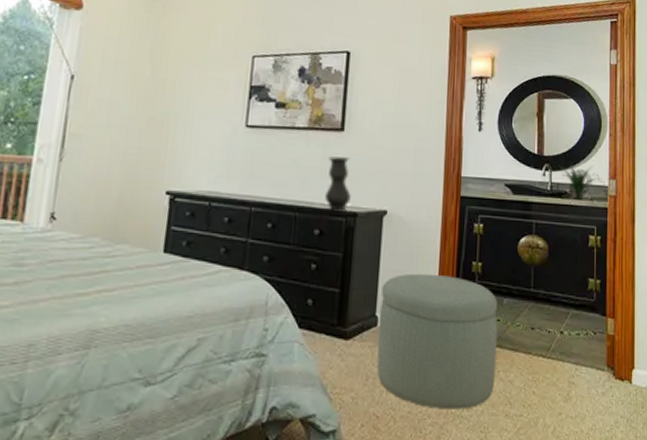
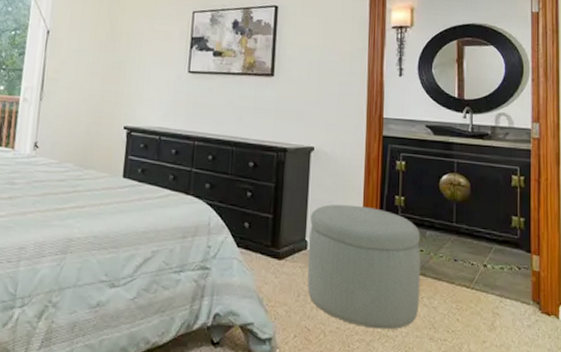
vase: present [325,156,351,211] -> none [258,98,281,146]
plant: present [558,163,605,202] -> none [479,106,528,144]

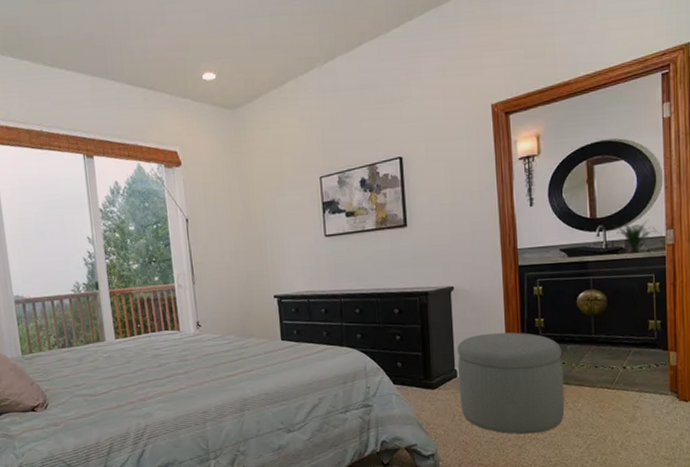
plant: none [479,106,528,144] -> present [612,219,662,254]

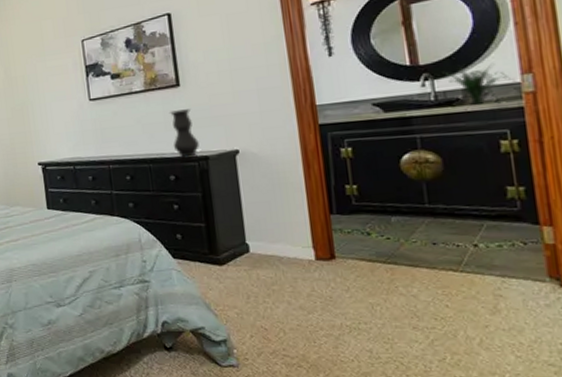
vase: none [396,248,421,292] -> present [169,109,199,157]
ottoman: present [457,332,565,434] -> none [247,201,394,323]

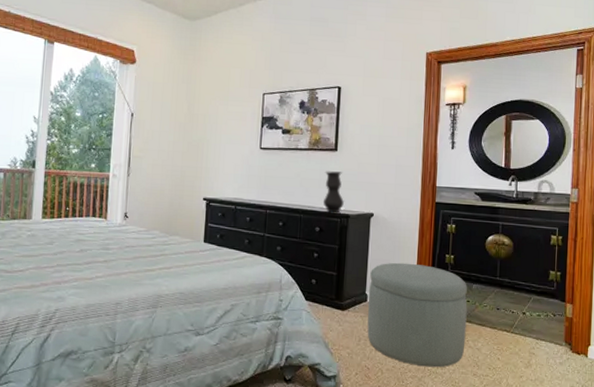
ottoman: none [247,201,394,323] -> present [367,262,468,368]
plant: present [442,62,517,106] -> none [524,174,568,208]

